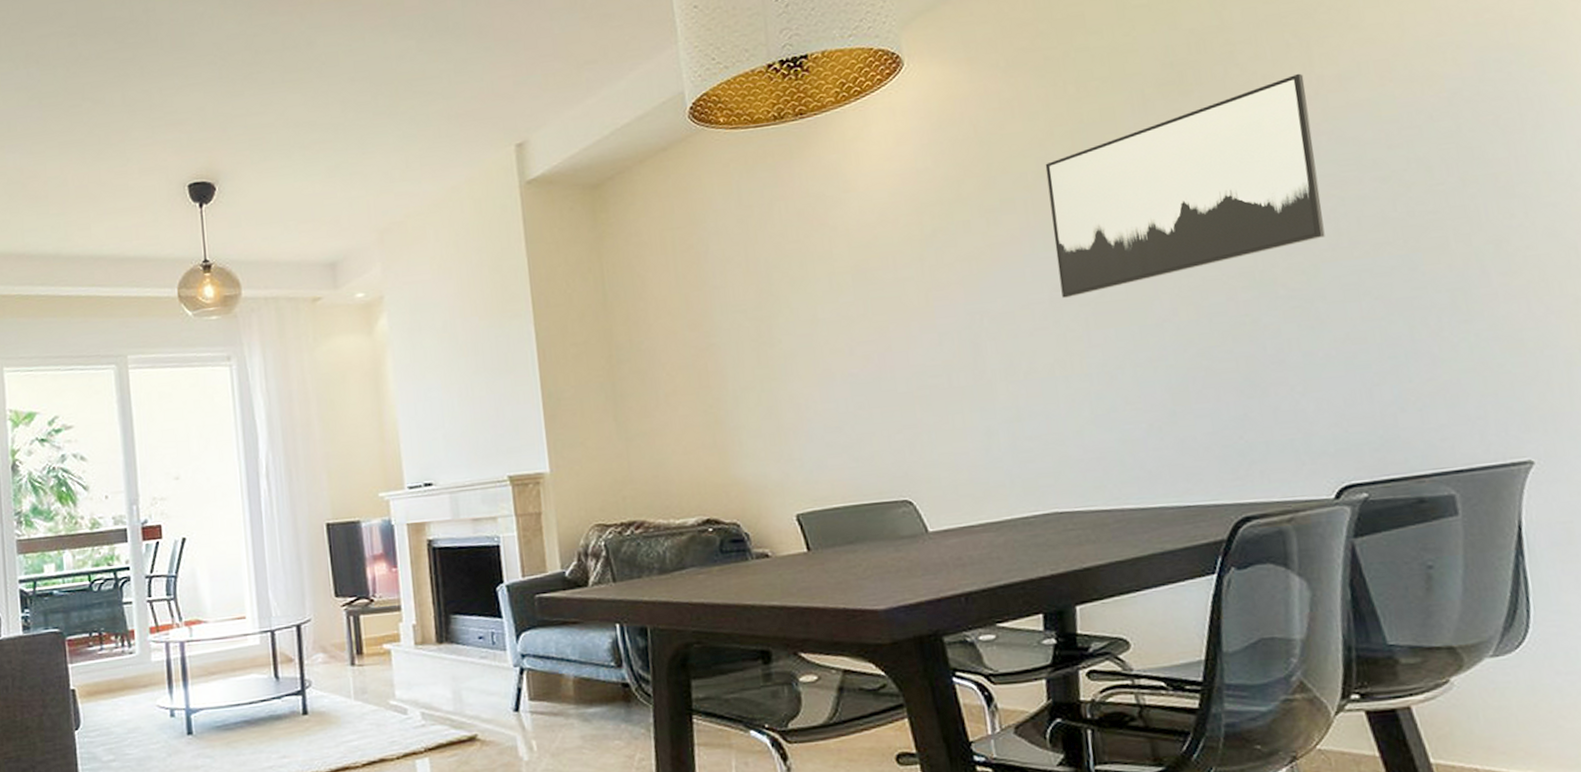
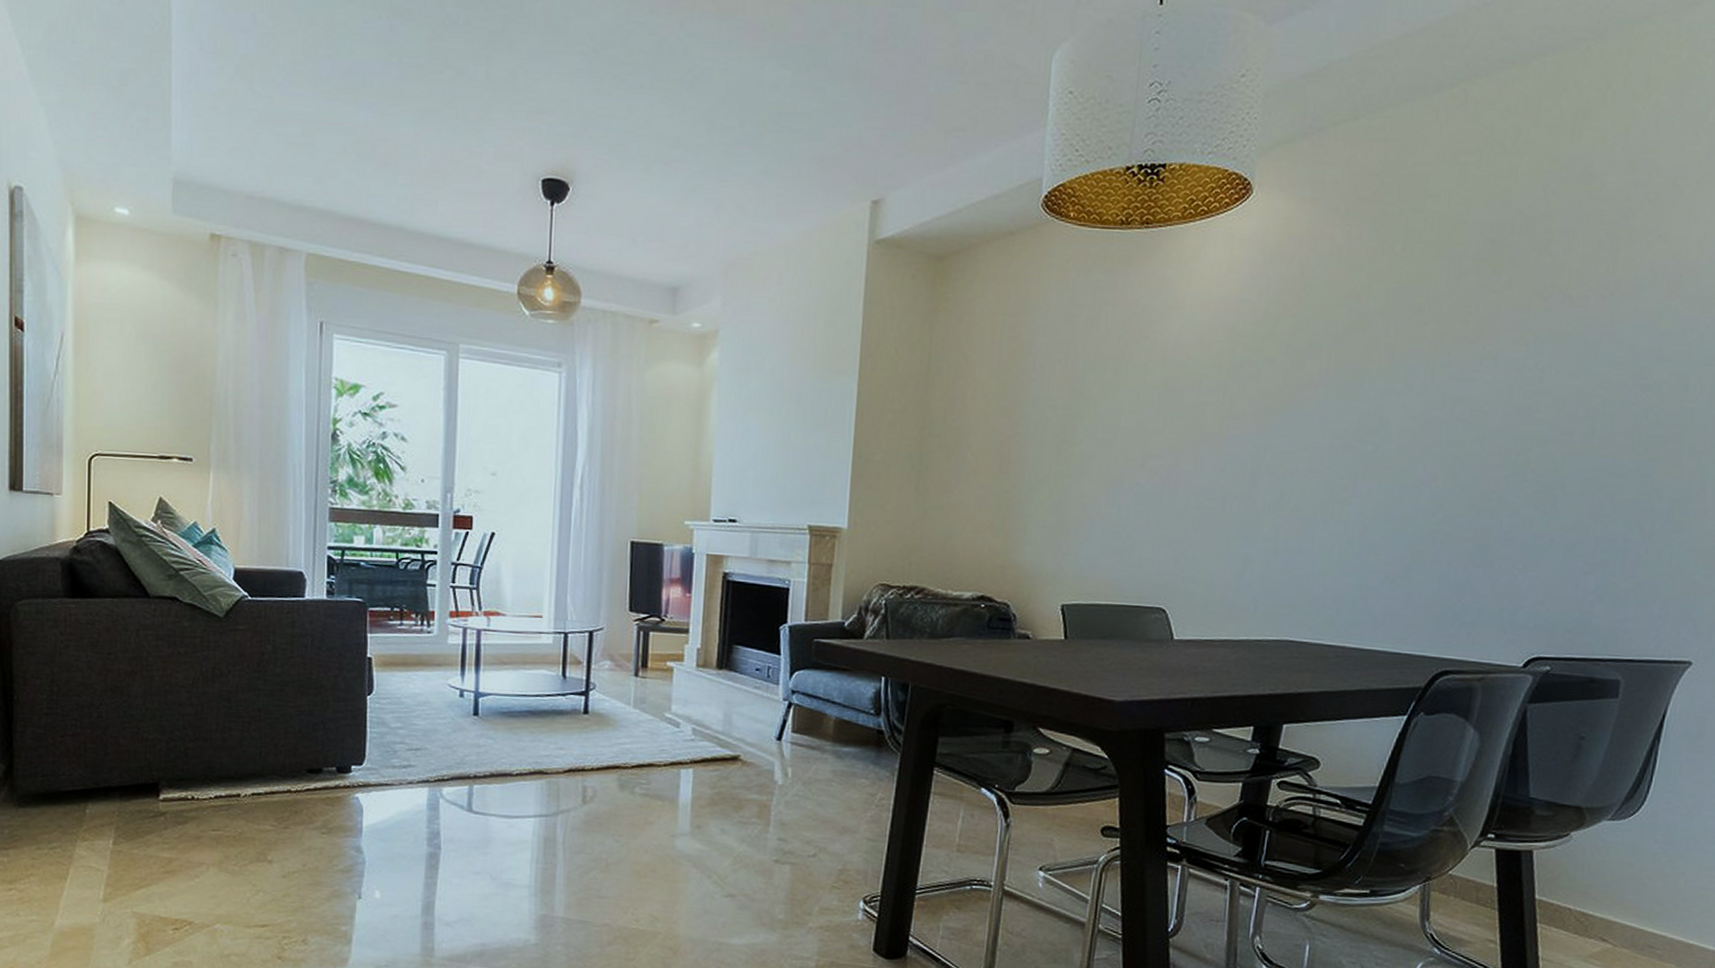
wall art: present [1045,73,1325,298] -> none [1341,273,1605,448]

